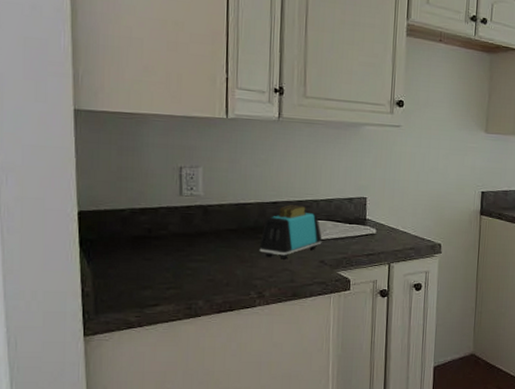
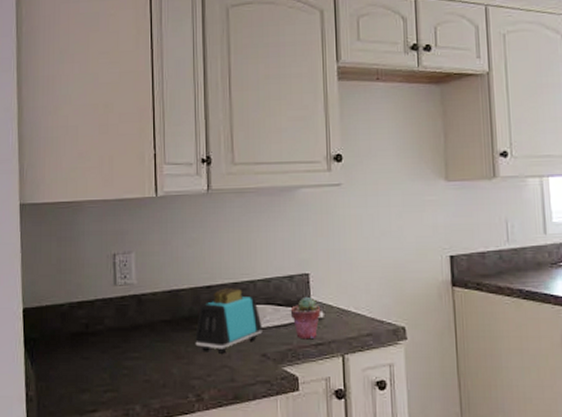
potted succulent: none [347,216,374,251] -> present [290,296,321,340]

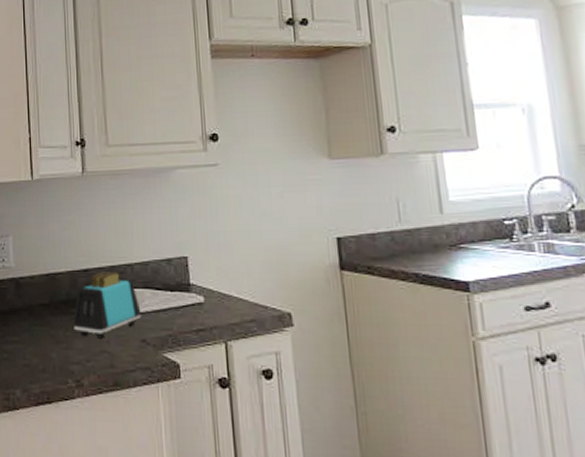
potted succulent: present [290,296,321,340] -> none [169,280,202,325]

